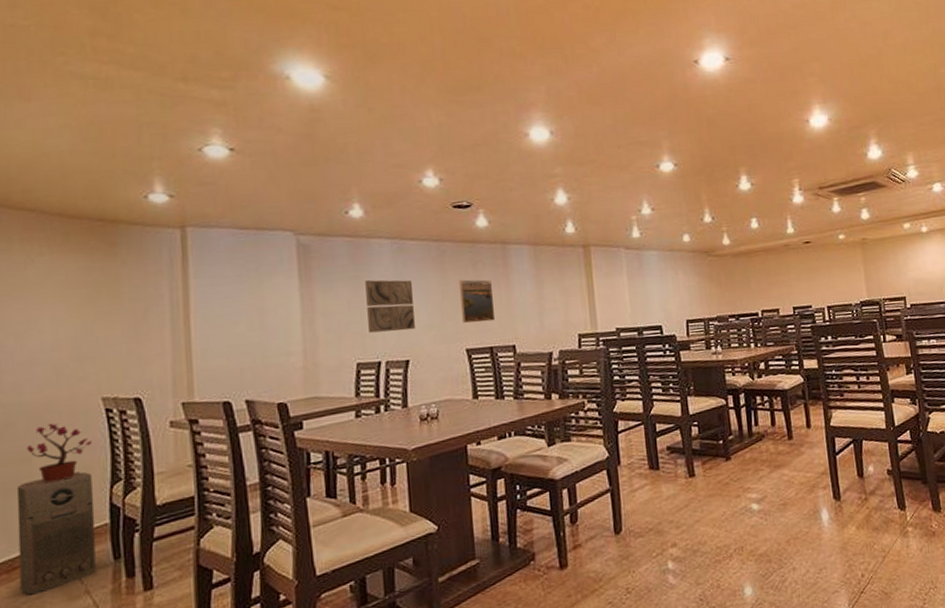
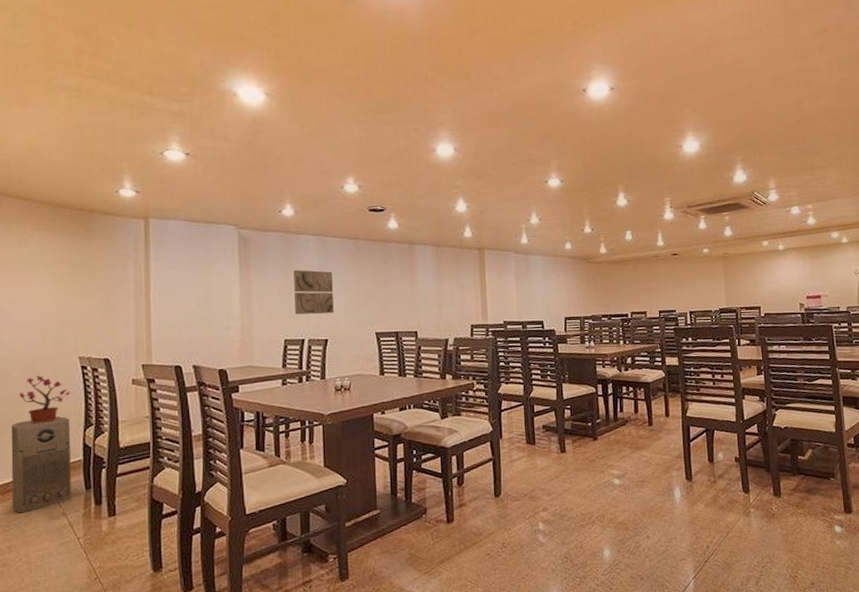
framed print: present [459,279,495,323] -> none [372,273,400,311]

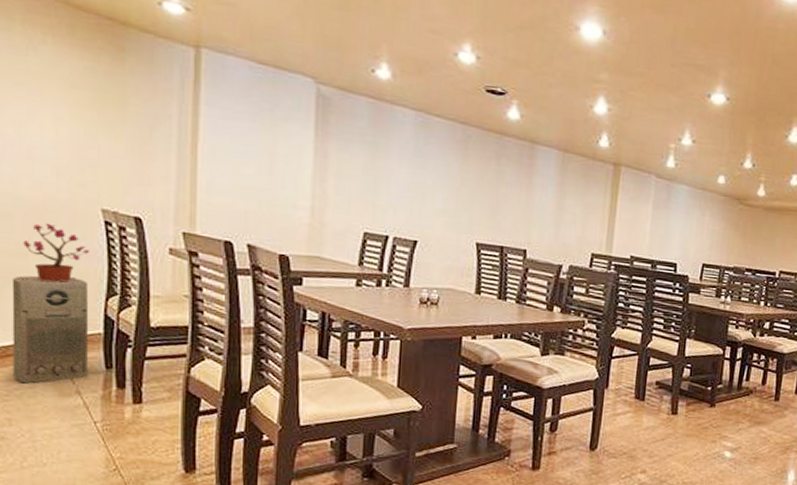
wall art: present [294,270,334,315] -> none [380,149,432,211]

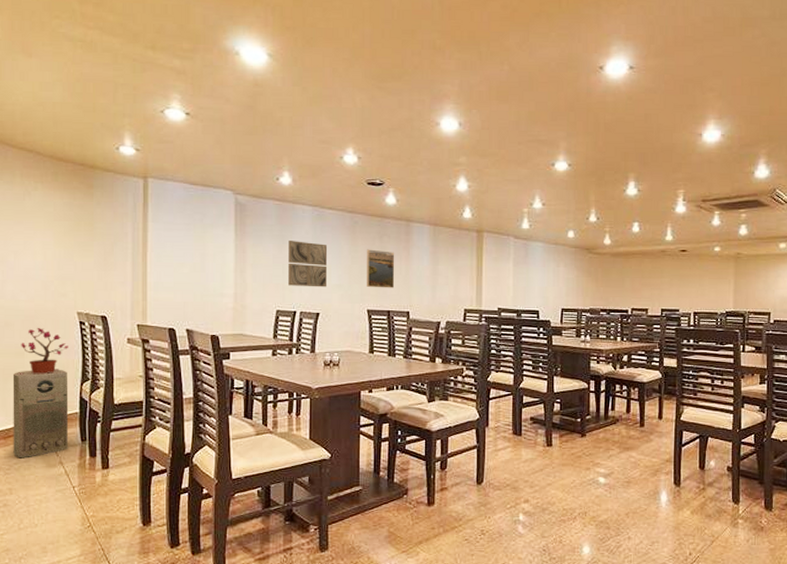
wall art: none [380,149,432,211] -> present [288,241,328,288]
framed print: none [477,170,514,221] -> present [367,249,395,288]

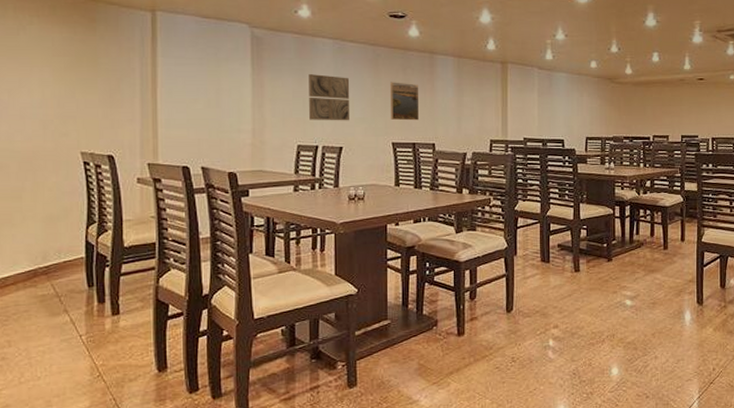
air purifier: present [12,369,69,459] -> none [9,212,73,308]
potted plant: present [17,327,68,375] -> none [14,169,71,220]

